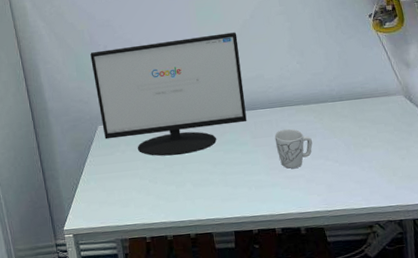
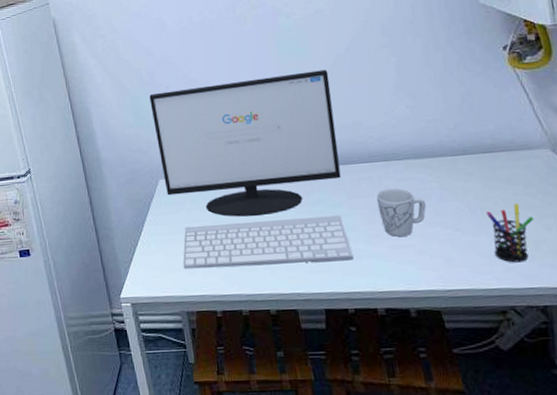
keyboard: none [118,152,257,203] -> present [183,215,353,270]
pen holder: none [357,139,392,187] -> present [486,203,534,263]

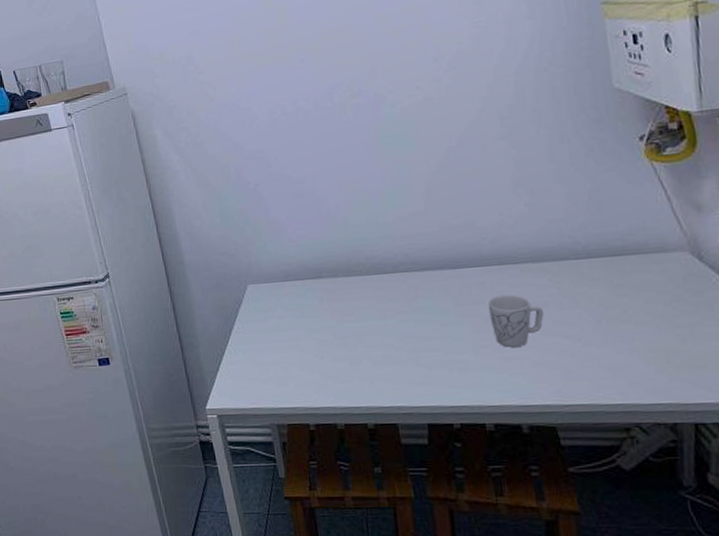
computer monitor: present [149,69,341,217] -> none [237,164,449,325]
keyboard: present [183,215,353,270] -> none [273,323,460,380]
pen holder: present [486,203,534,263] -> none [612,312,667,377]

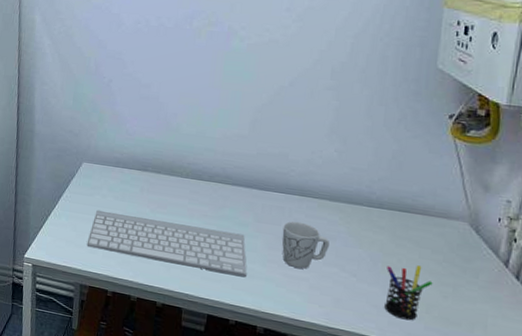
keyboard: none [273,323,460,380] -> present [86,210,247,278]
pen holder: none [612,312,667,377] -> present [384,265,433,321]

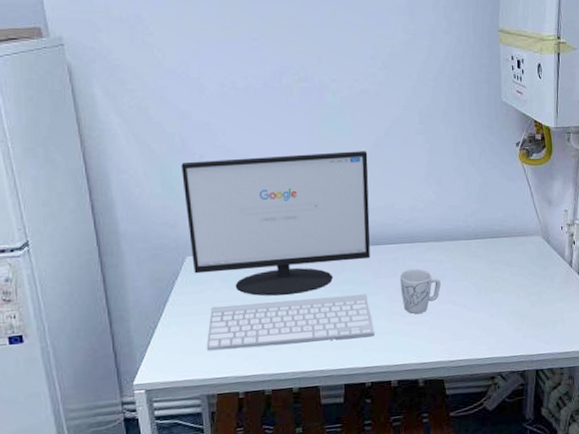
computer monitor: none [87,83,268,219] -> present [181,151,370,296]
pen holder: present [384,265,433,321] -> none [488,283,523,335]

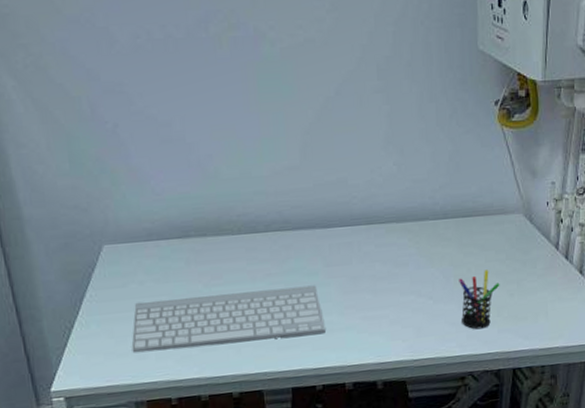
computer monitor: present [181,151,370,296] -> none [91,114,320,290]
mug: present [399,268,441,314] -> none [354,254,403,308]
pen holder: none [488,283,523,335] -> present [459,270,500,330]

